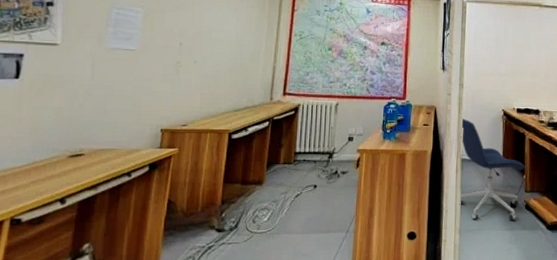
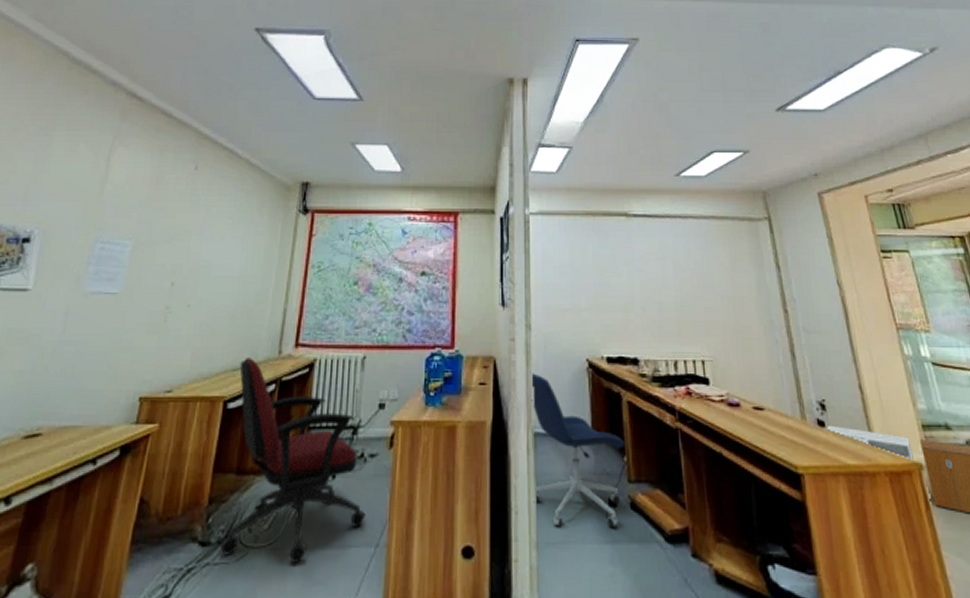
office chair: none [232,102,339,243] -> present [220,358,366,563]

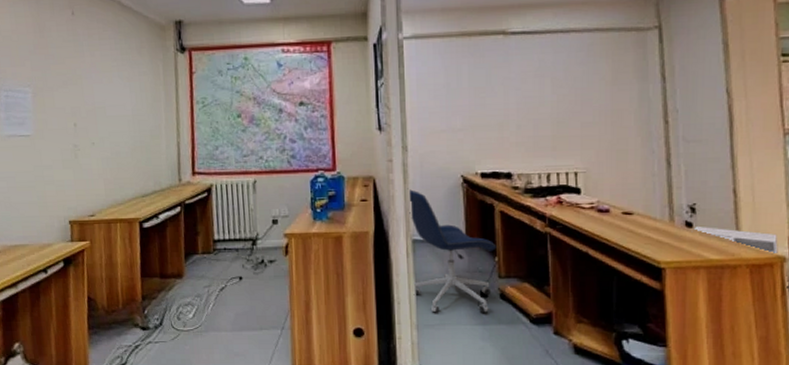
office chair: present [220,358,366,563] -> none [147,185,271,341]

